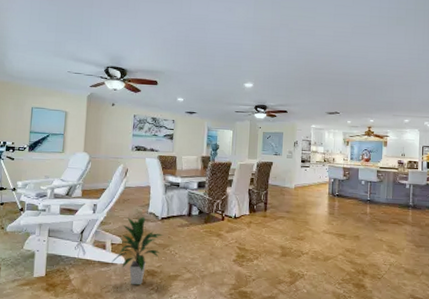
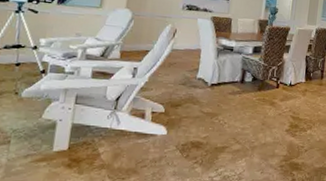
indoor plant: present [110,216,164,285] -> none [149,82,213,159]

